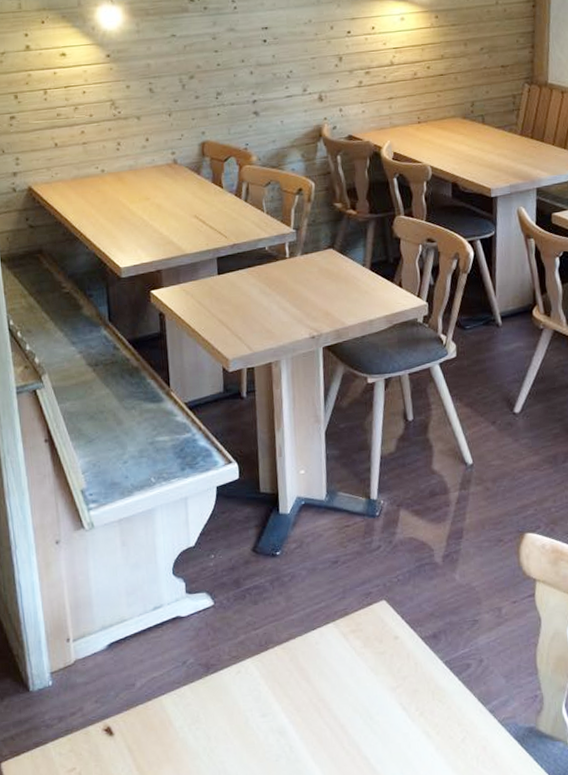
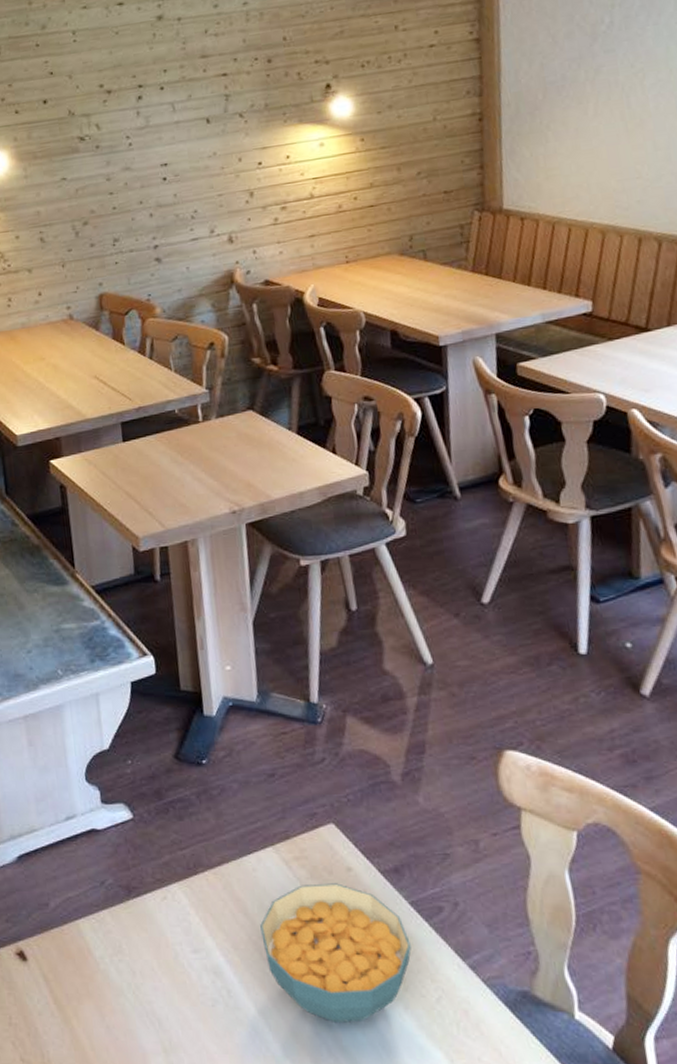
cereal bowl: none [320,650,444,766] -> present [260,883,411,1023]

